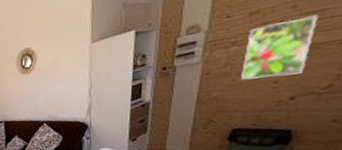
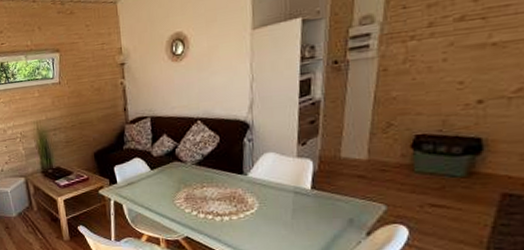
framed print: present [241,14,318,80] -> none [422,10,501,79]

